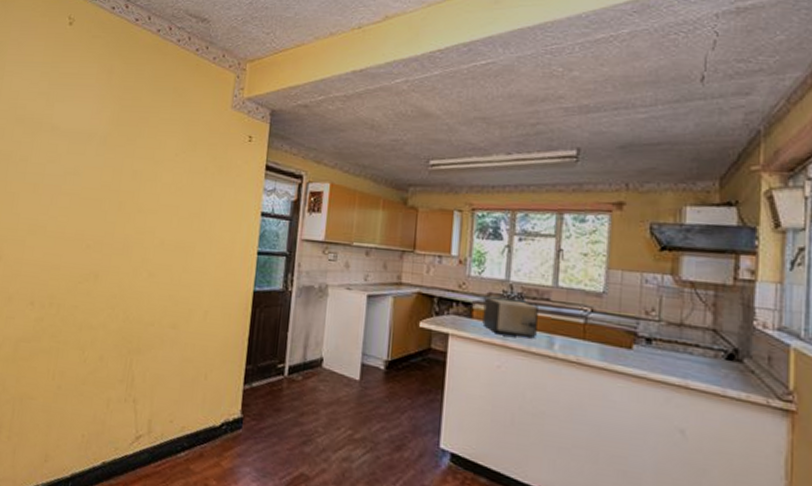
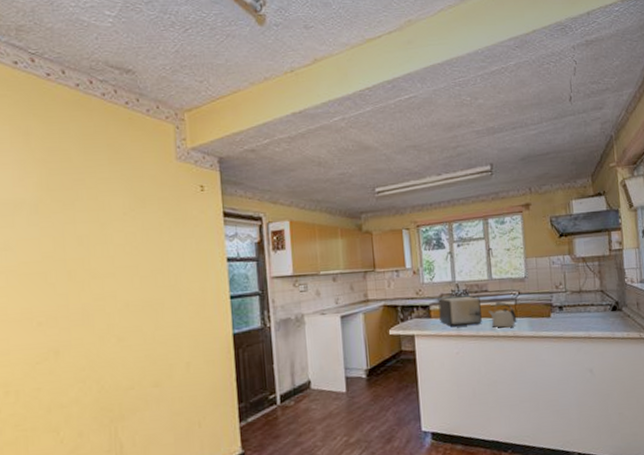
kettle: none [546,316,584,352] -> present [487,302,517,329]

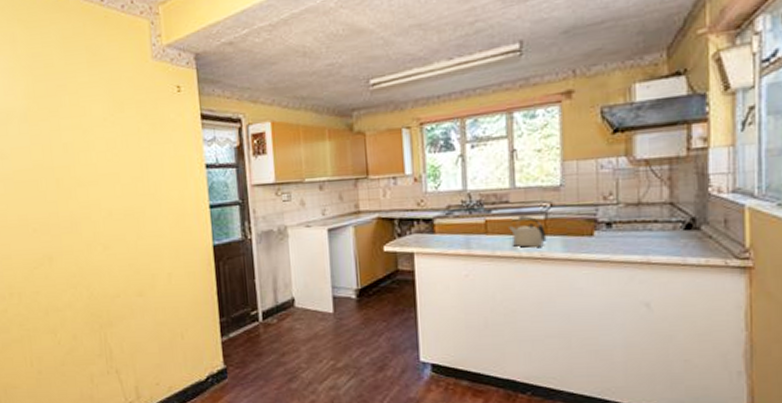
toaster: present [438,296,482,327] -> none [444,208,500,245]

